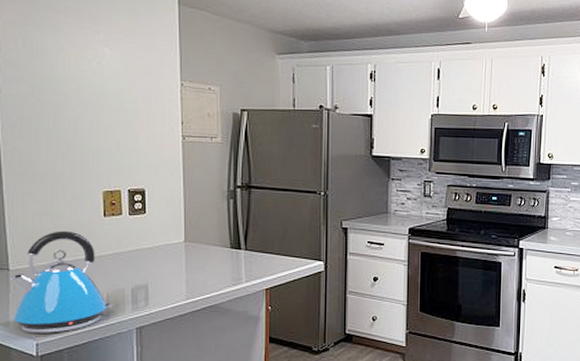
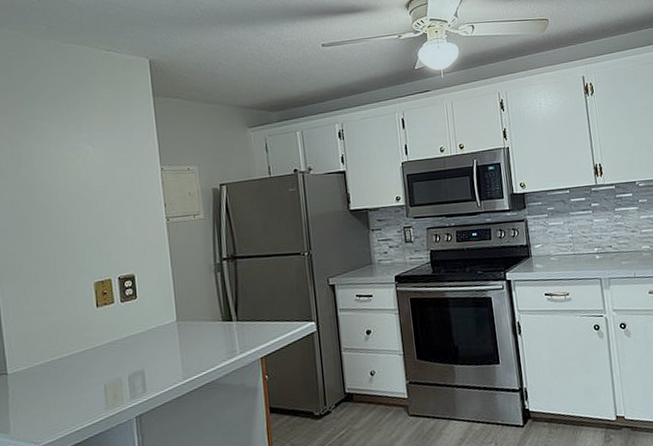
kettle: present [11,231,113,334] -> none [9,326,111,437]

